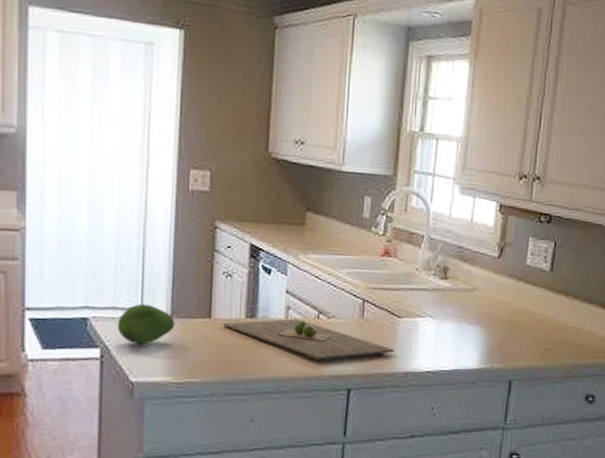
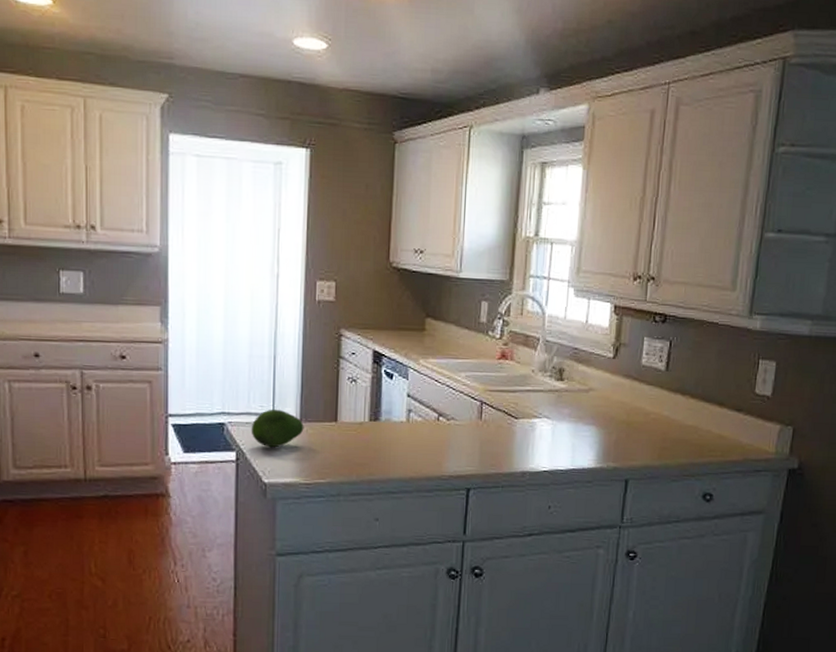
cutting board: present [223,318,395,361] -> none [349,421,512,461]

